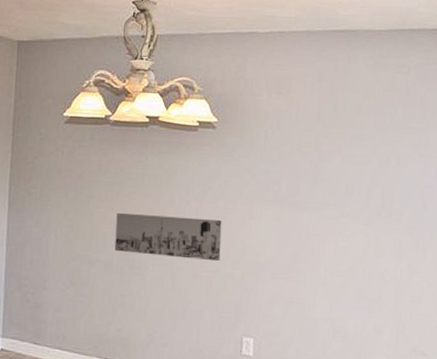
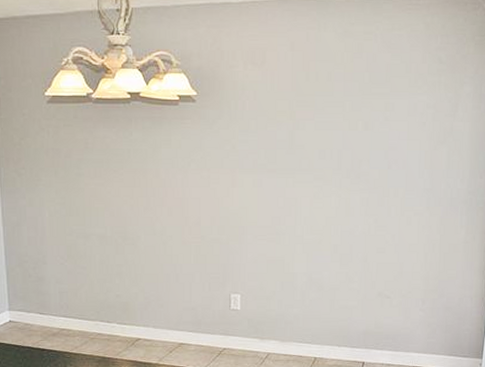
wall art: present [114,212,222,262] -> none [107,188,207,228]

